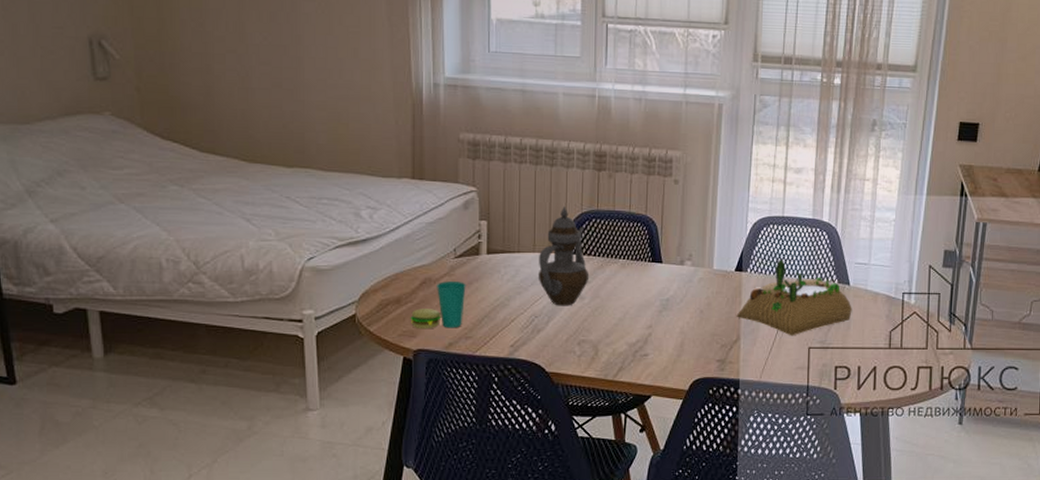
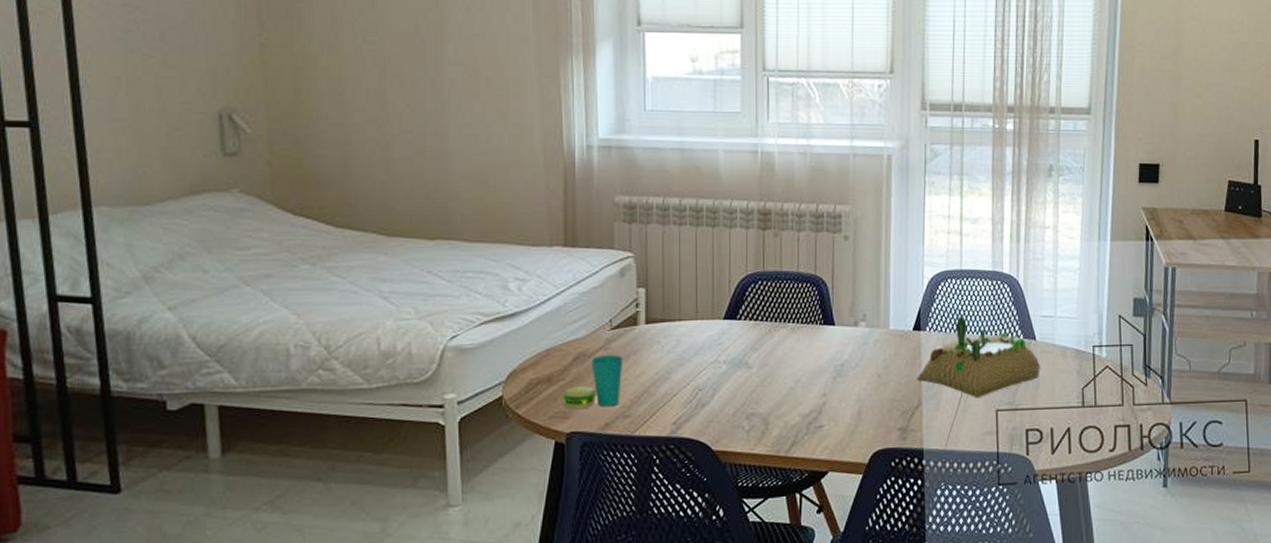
teapot: present [538,205,590,306] -> none [701,268,757,377]

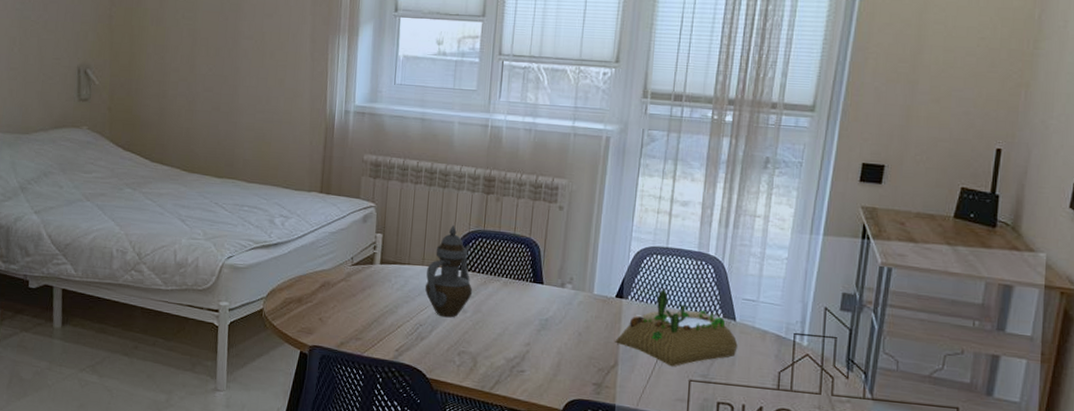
cup: present [562,355,623,410] -> none [309,286,360,329]
teapot: none [701,268,757,377] -> present [425,224,473,318]

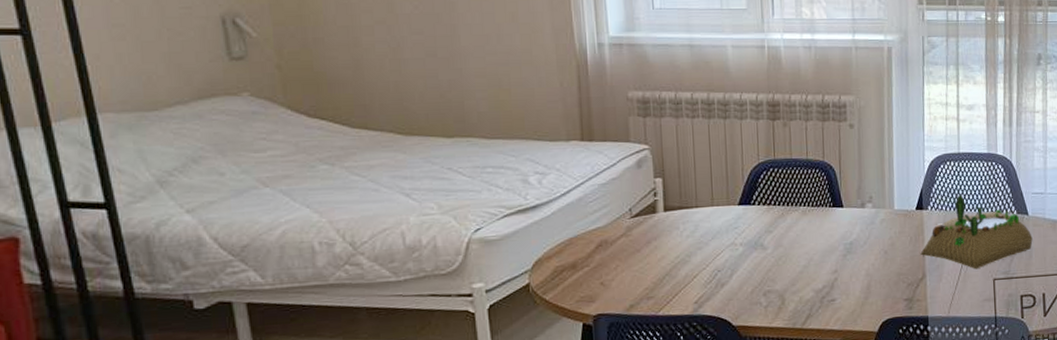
teapot: present [425,224,473,318] -> none [718,157,771,258]

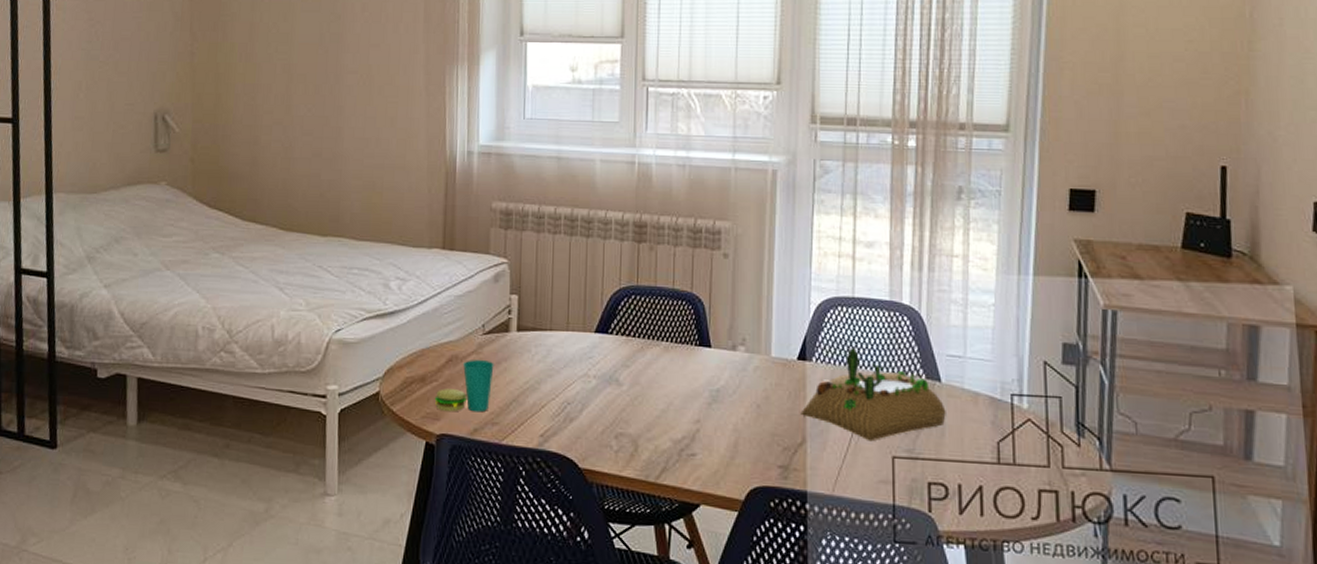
cup: none [587,241,645,294] -> present [434,360,494,412]

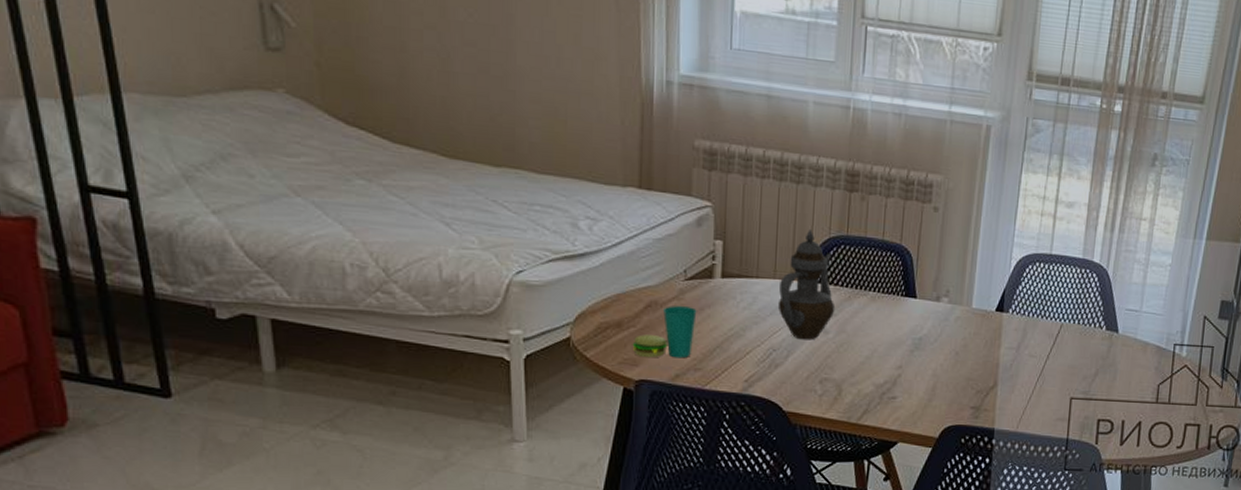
teapot: none [571,280,628,393] -> present [777,228,836,340]
succulent planter: present [800,348,946,442] -> none [994,301,1120,385]

